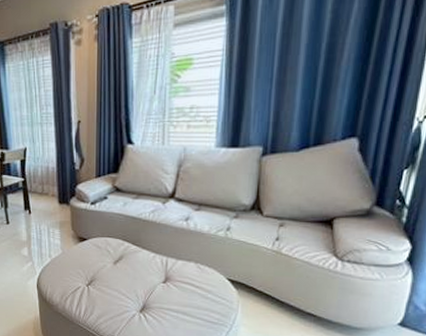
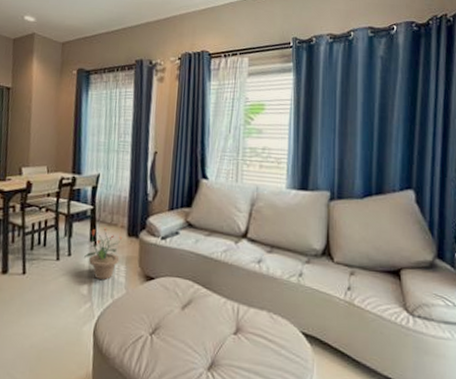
potted plant: none [21,197,55,242] -> present [84,228,123,280]

